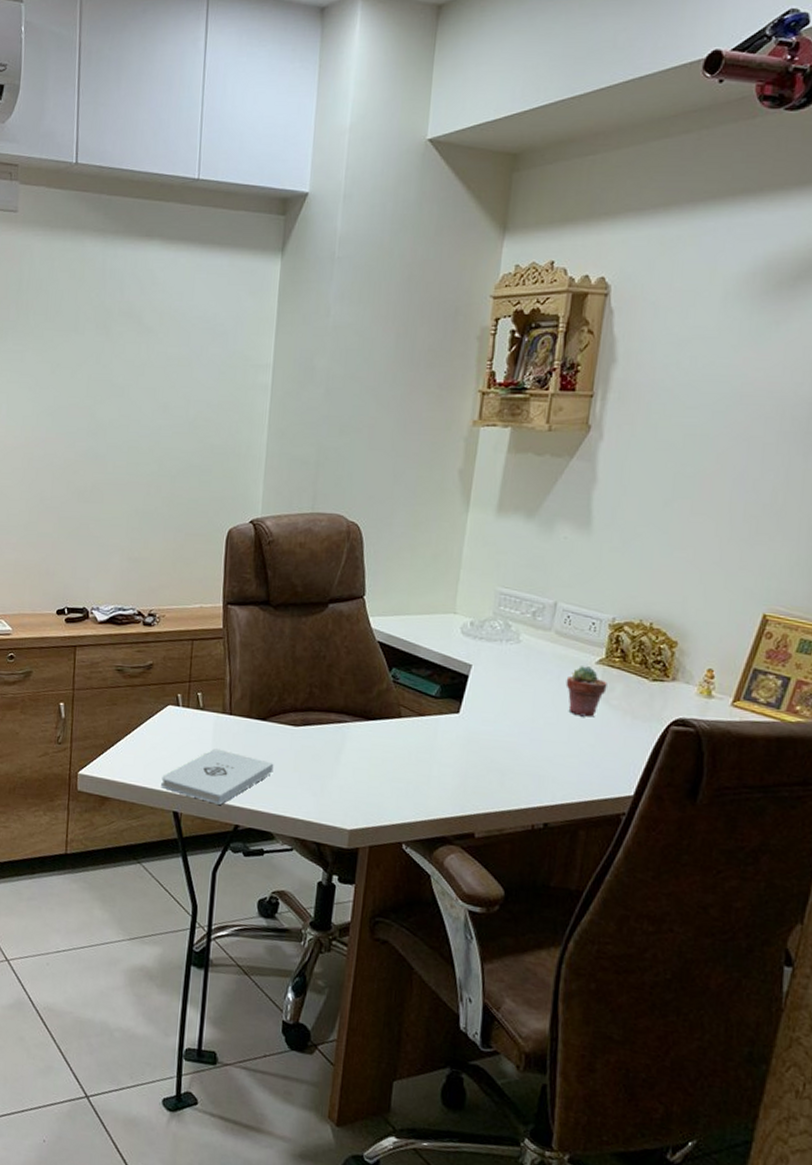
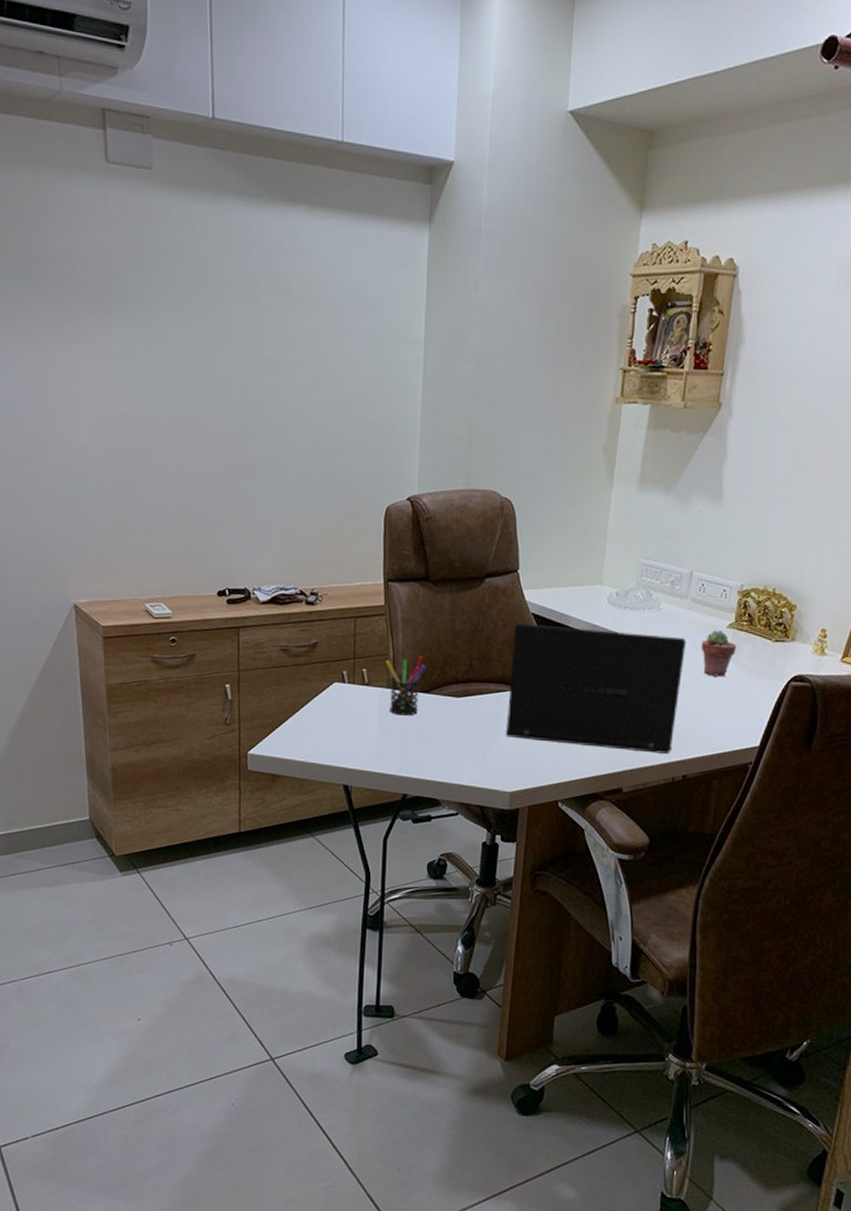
notepad: present [161,748,274,805] -> none [330,722,438,776]
pen holder: none [221,682,264,743] -> present [385,656,427,716]
laptop: none [346,651,549,798] -> present [505,623,686,754]

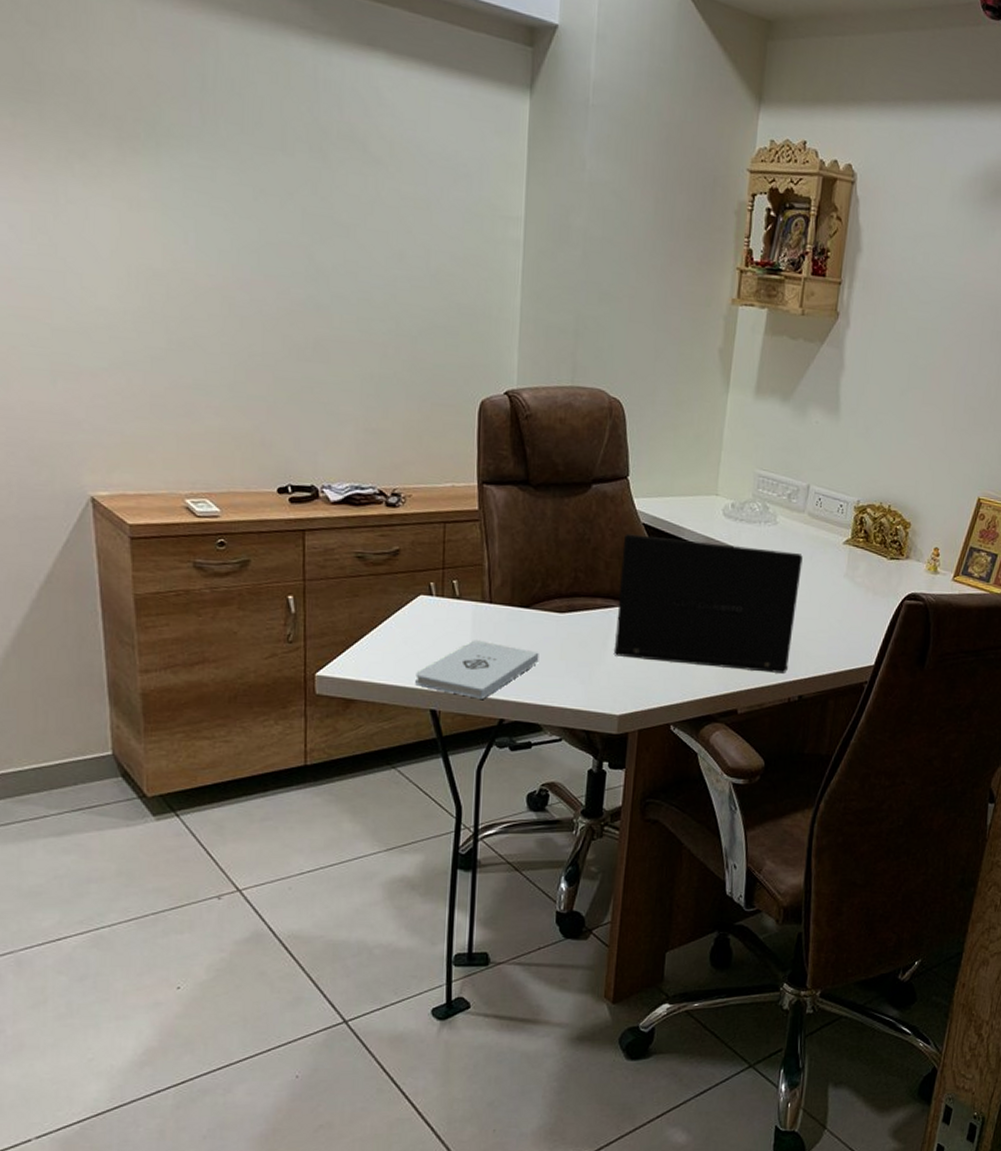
notepad: none [330,722,438,776] -> present [415,640,539,699]
pen holder: present [385,656,427,716] -> none [479,567,527,633]
potted succulent: present [700,630,737,677] -> none [817,546,853,594]

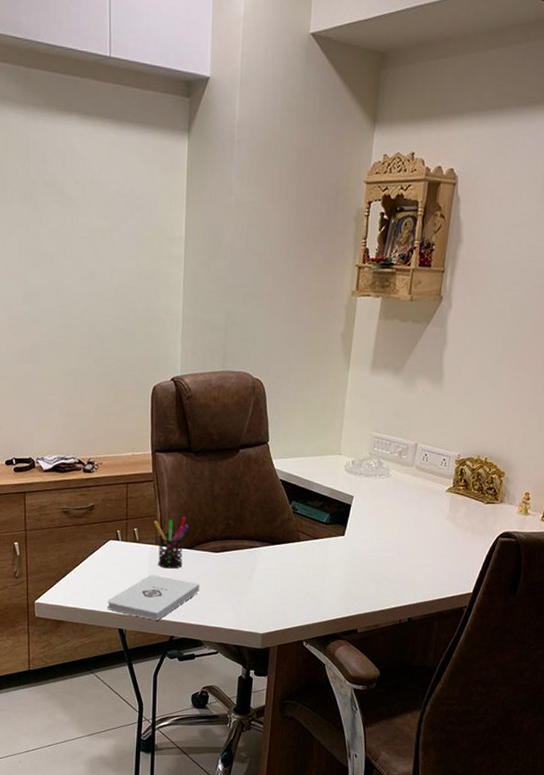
pen holder: none [479,567,527,633] -> present [154,517,190,569]
laptop: present [613,534,803,673] -> none [258,488,412,600]

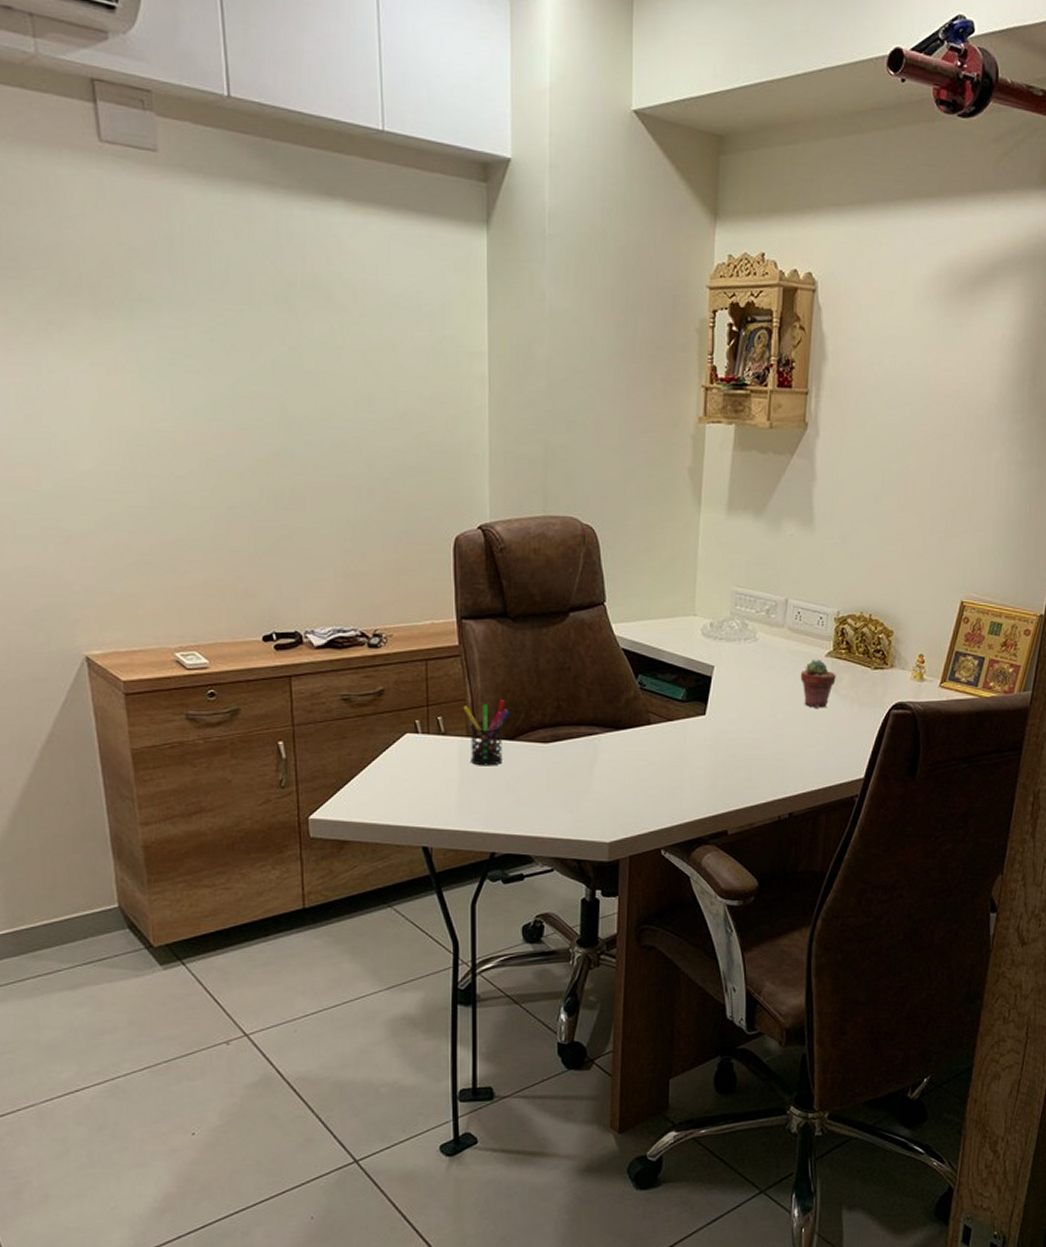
notepad: present [107,575,200,621] -> none [406,775,526,834]
potted succulent: none [424,494,454,534] -> present [800,660,836,708]

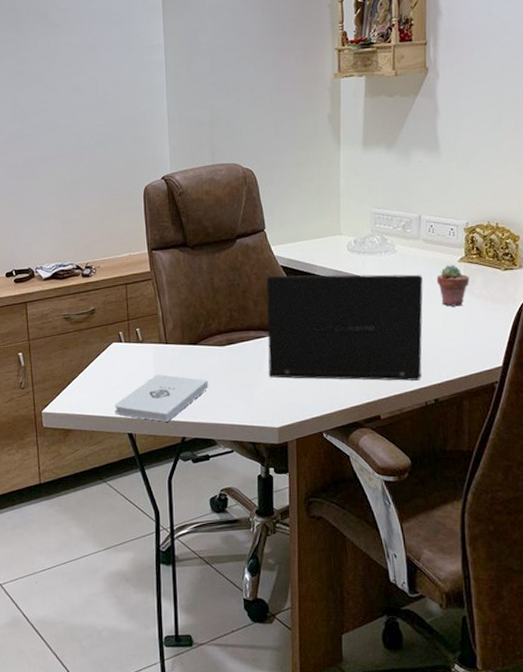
notepad: none [406,775,526,834] -> present [115,374,209,422]
pen holder: present [463,700,510,766] -> none [156,313,192,367]
laptop: none [600,660,785,791] -> present [266,274,423,381]

